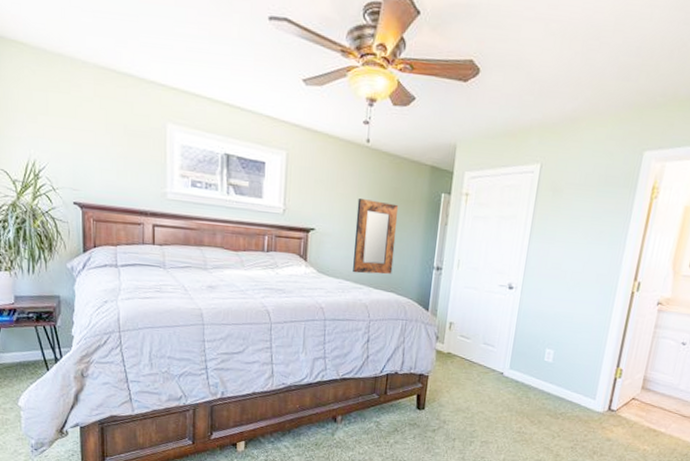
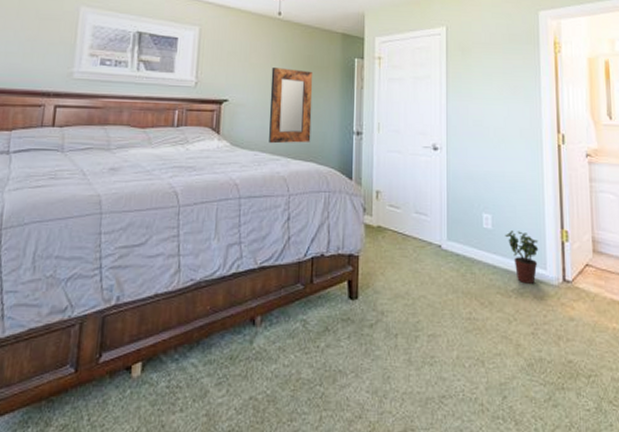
potted plant: none [563,365,594,410] -> present [505,231,539,284]

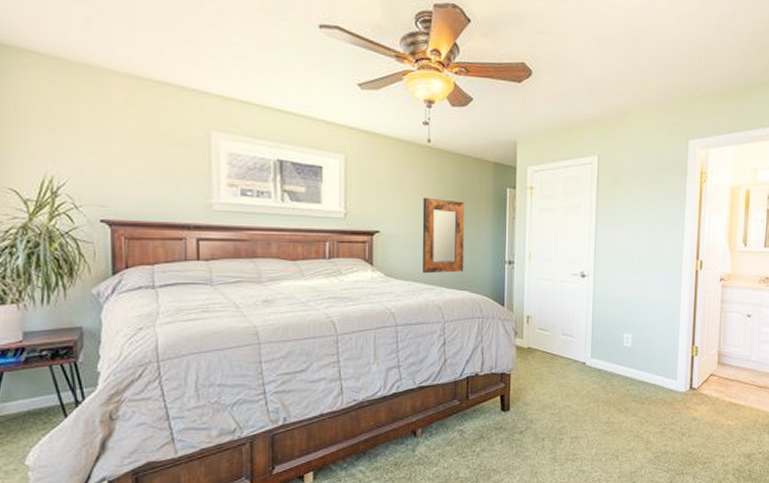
potted plant: present [505,231,539,284] -> none [643,348,672,392]

